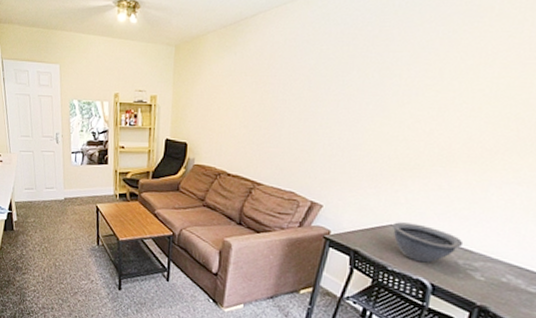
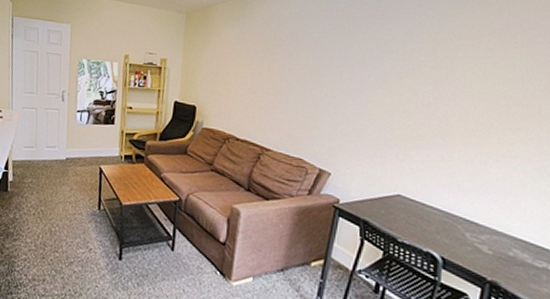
bowl: present [392,222,464,263] -> none [399,192,469,235]

